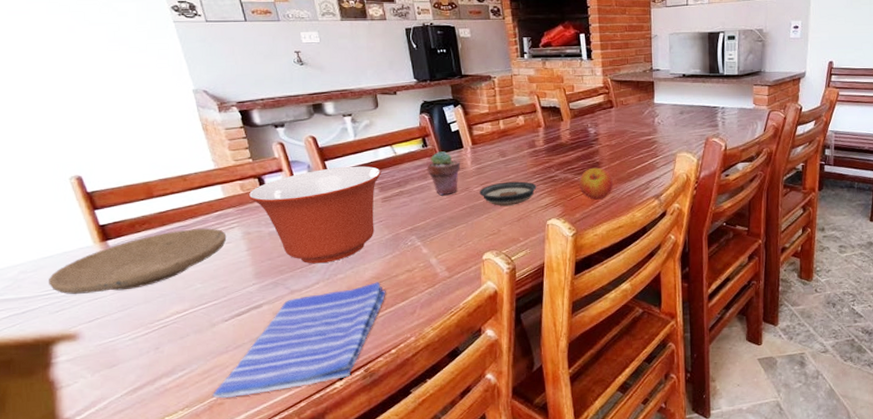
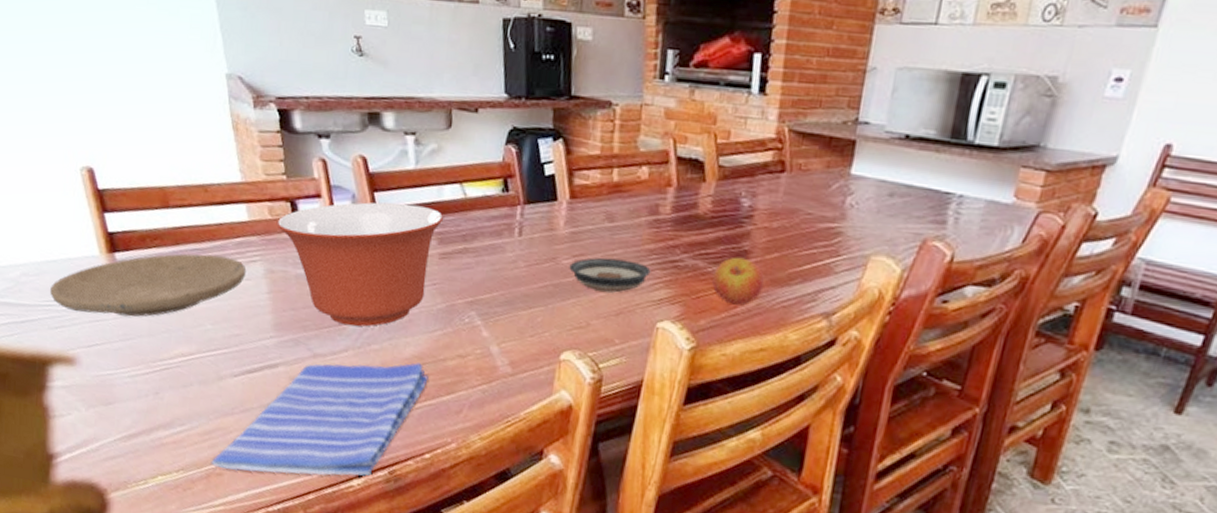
potted succulent: present [427,151,461,196] -> none [503,201,551,264]

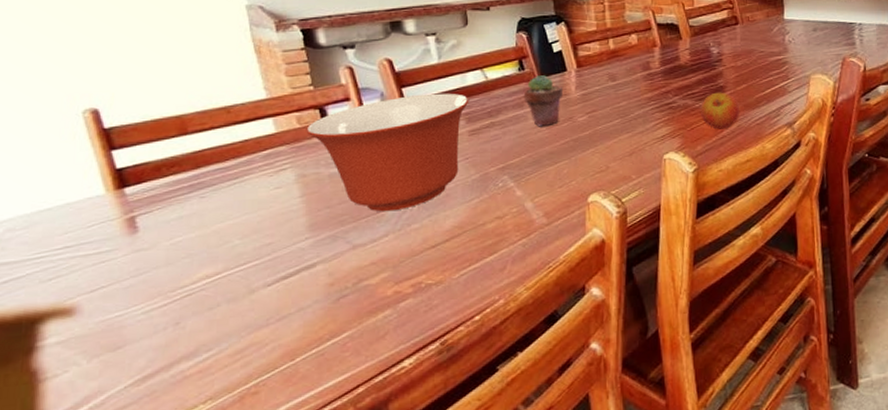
plate: present [50,253,247,317] -> none [43,170,276,258]
dish towel: present [211,363,428,477] -> none [244,232,470,386]
potted succulent: none [503,201,551,264] -> present [523,75,564,127]
saucer: present [569,257,651,293] -> none [584,109,652,138]

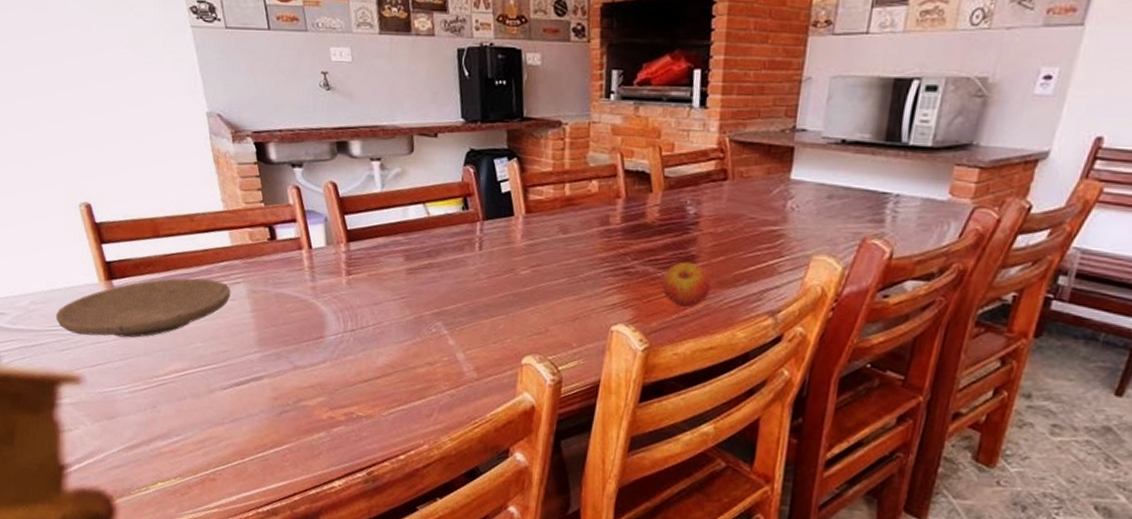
plate: none [43,170,276,258] -> present [56,278,231,338]
mixing bowl: present [306,93,469,212] -> none [257,224,410,340]
potted succulent: present [523,75,564,127] -> none [464,217,508,276]

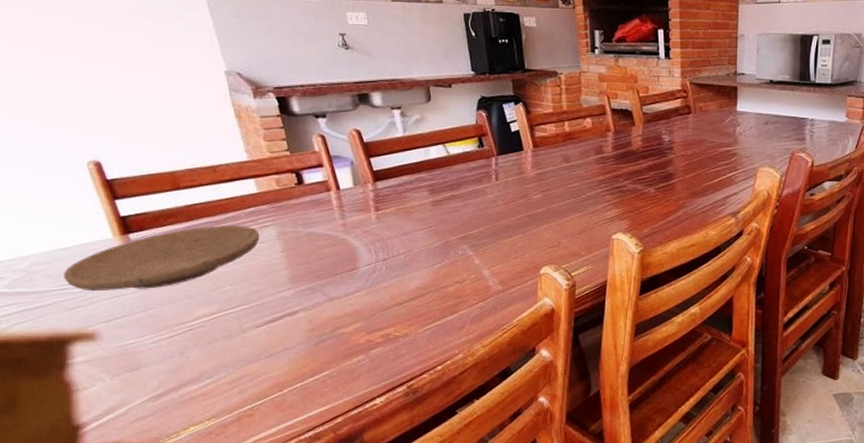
apple: present [662,261,711,307] -> none [649,179,686,214]

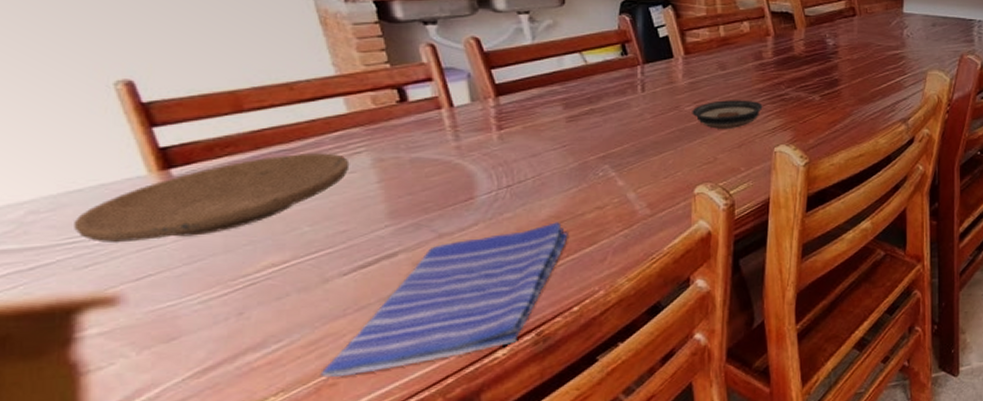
dish towel: none [241,293,433,410] -> present [320,222,568,378]
saucer: none [539,190,603,216] -> present [692,100,763,129]

